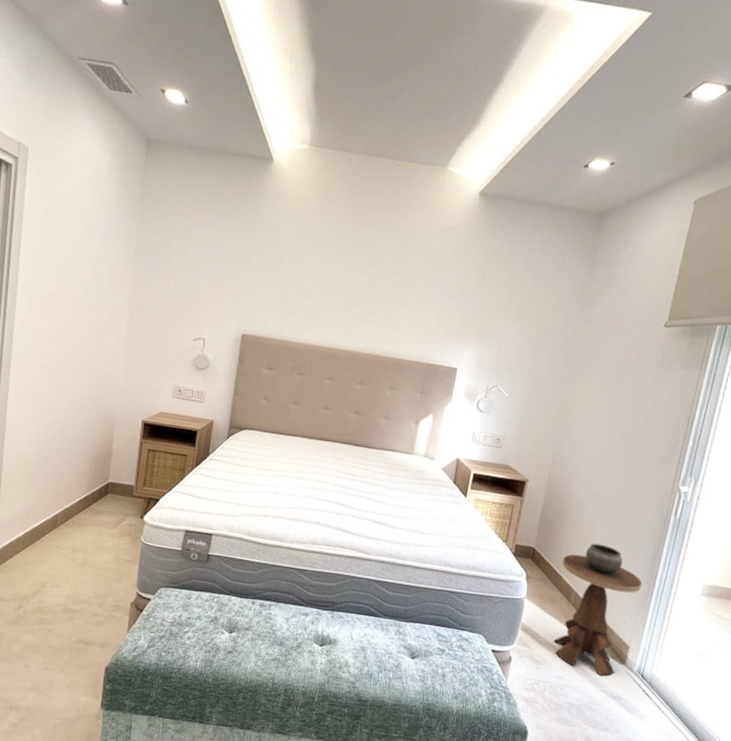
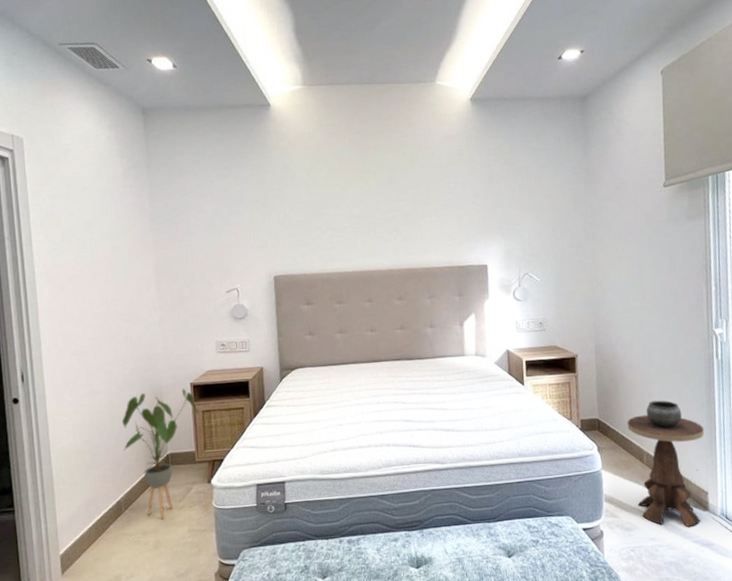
house plant: none [69,420,146,542] -> present [122,388,200,519]

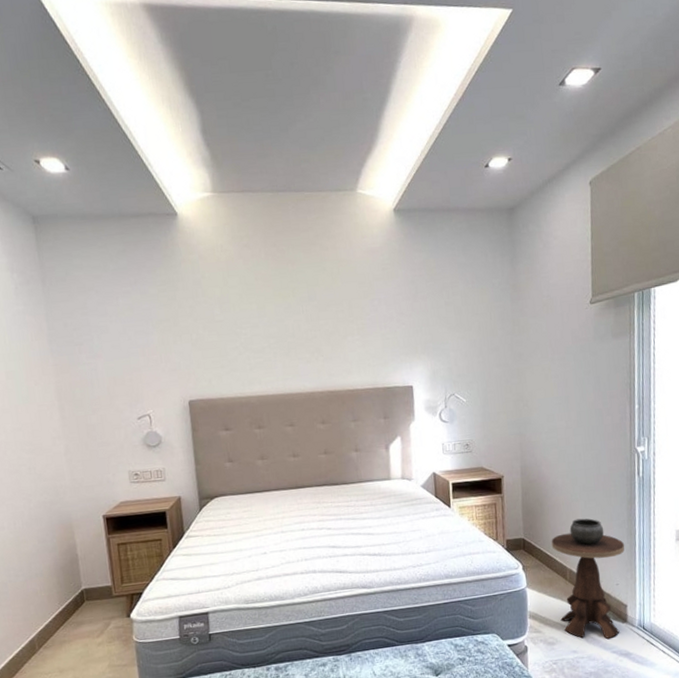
house plant: present [122,388,200,519] -> none [30,521,115,656]

